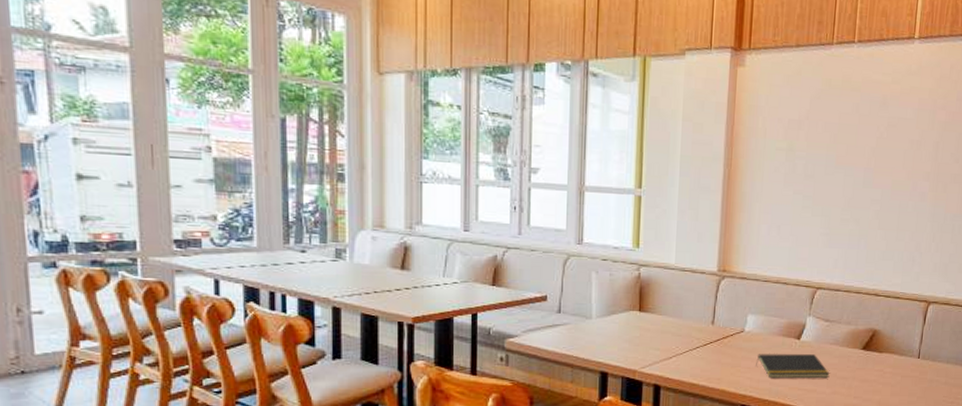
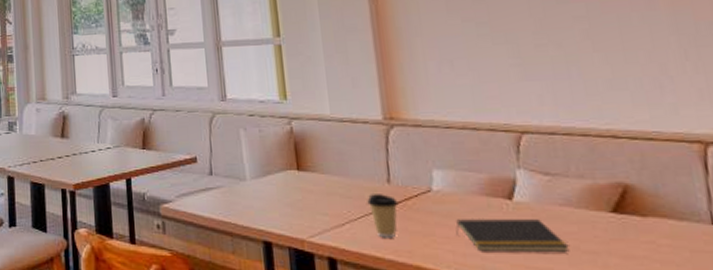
coffee cup: none [693,333,717,369] -> present [367,194,399,238]

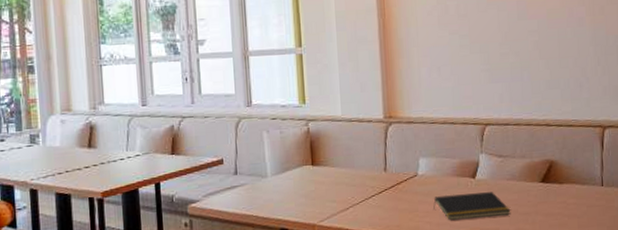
coffee cup: present [367,194,399,238] -> none [367,180,392,217]

